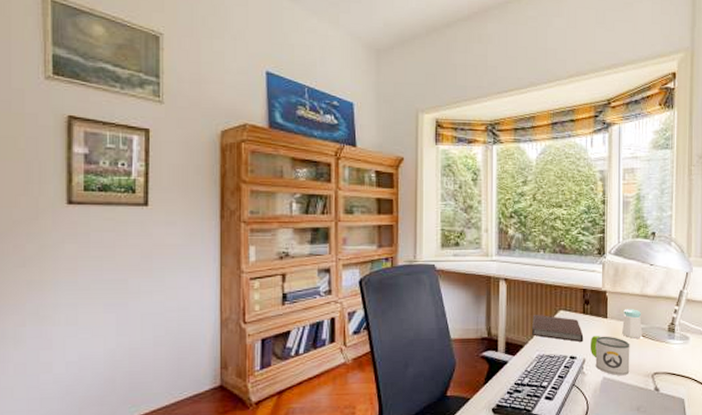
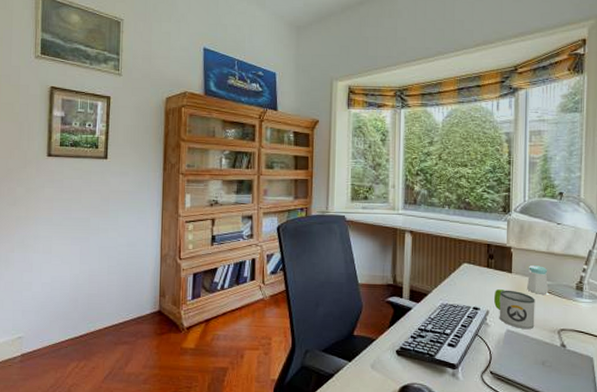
notebook: present [531,314,584,342] -> none [435,265,488,294]

